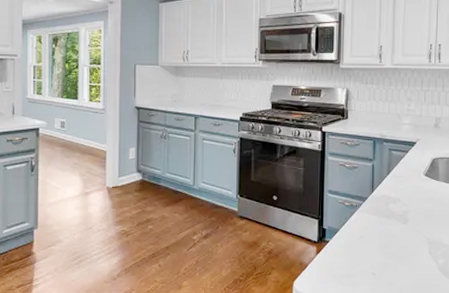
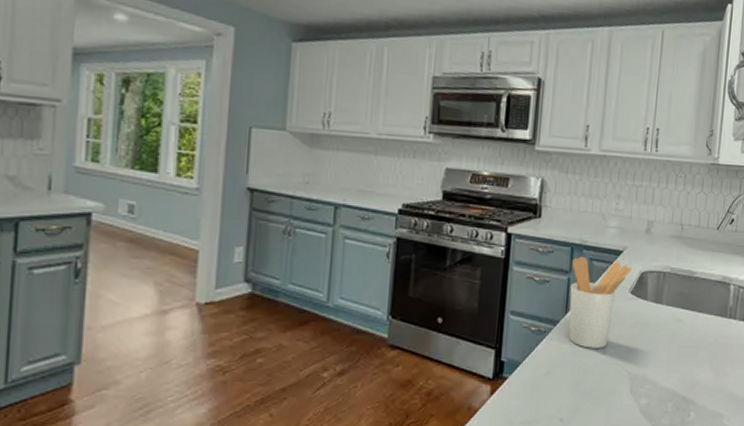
utensil holder: none [374,147,425,219] -> present [569,256,633,348]

